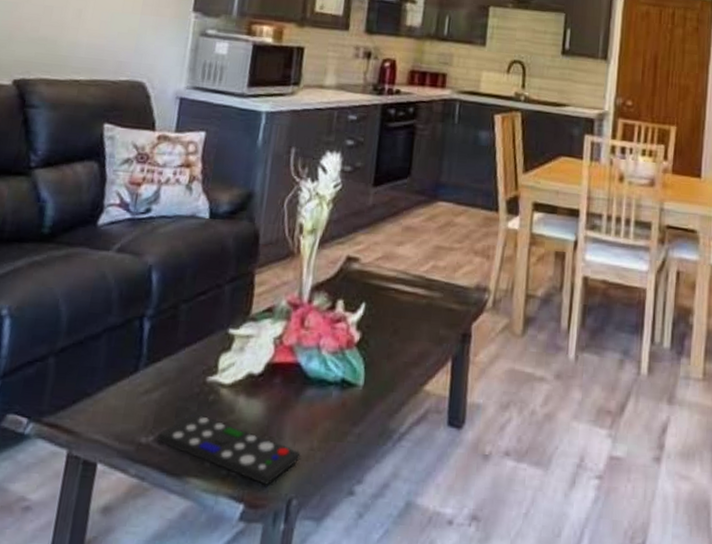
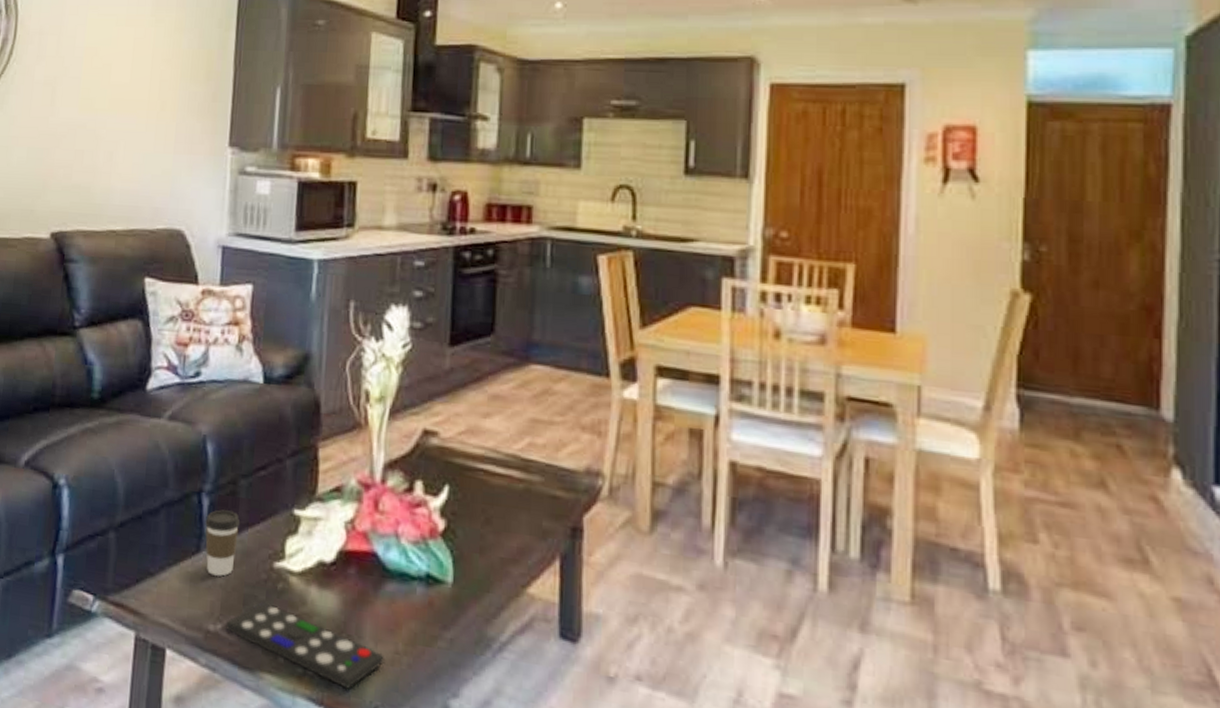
coffee cup: none [143,332,179,393] -> present [205,509,241,577]

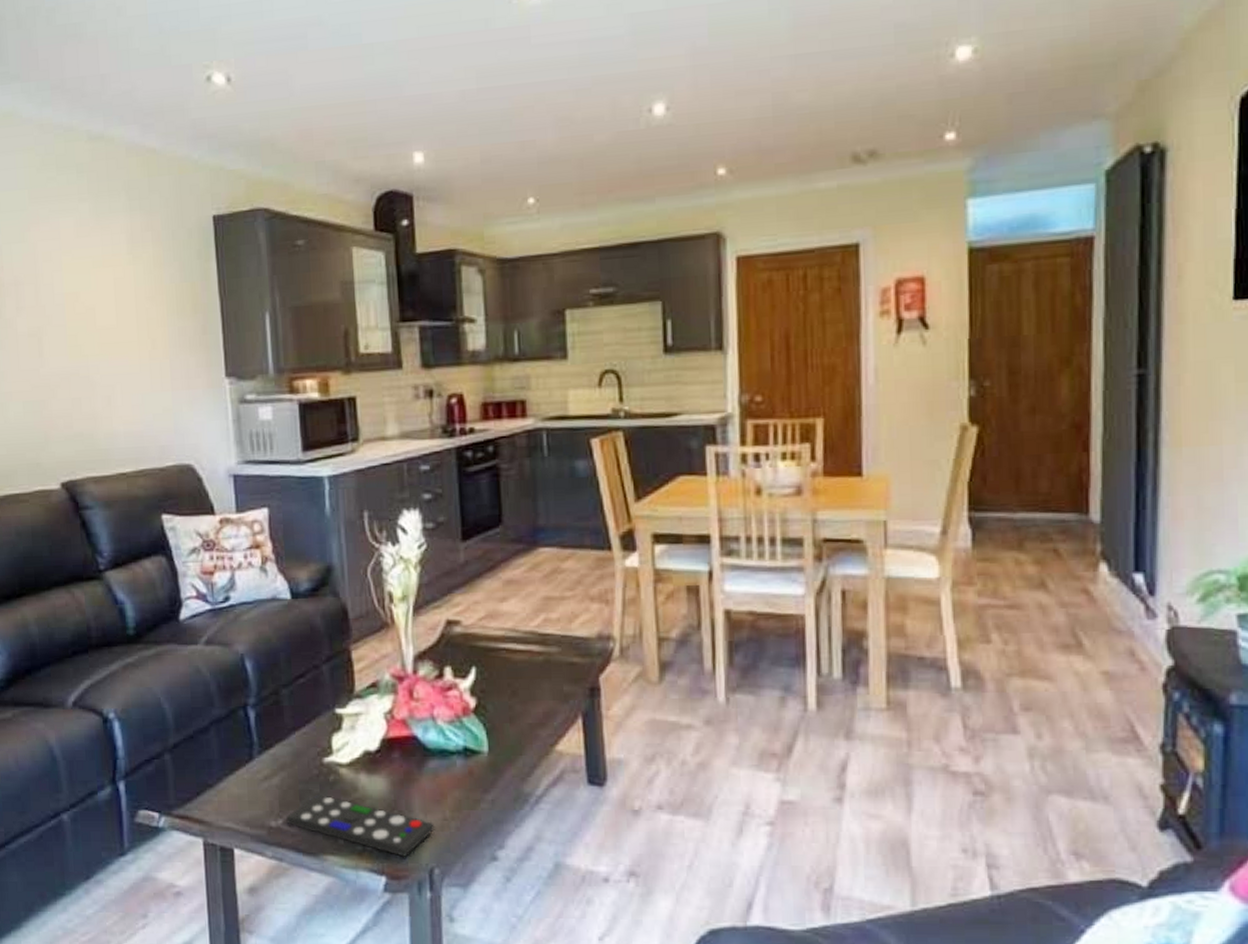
coffee cup: present [205,509,241,577] -> none [254,719,287,778]

